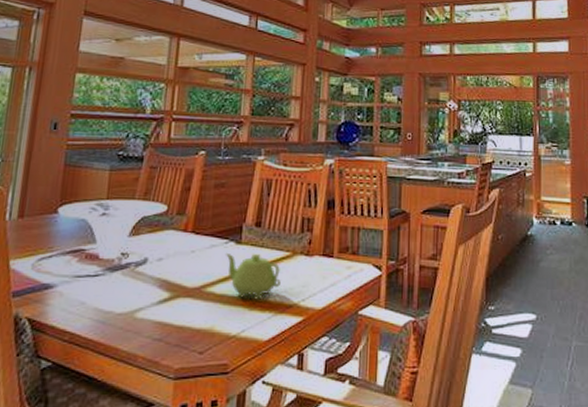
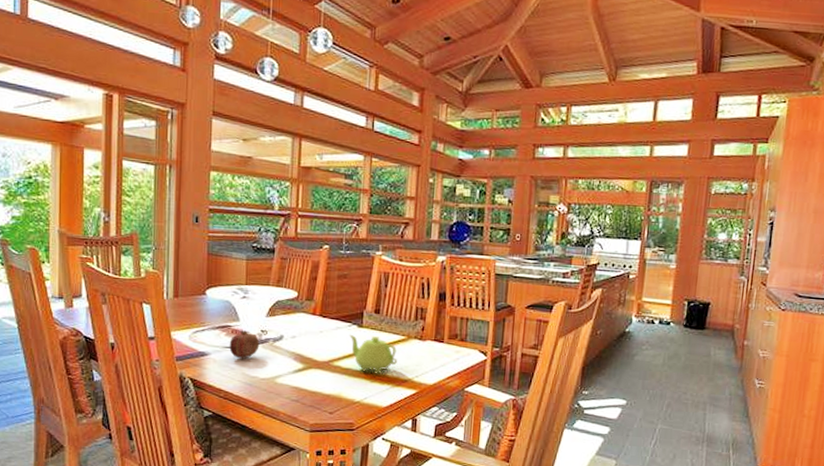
fruit: none [80,253,119,290] -> present [229,329,260,359]

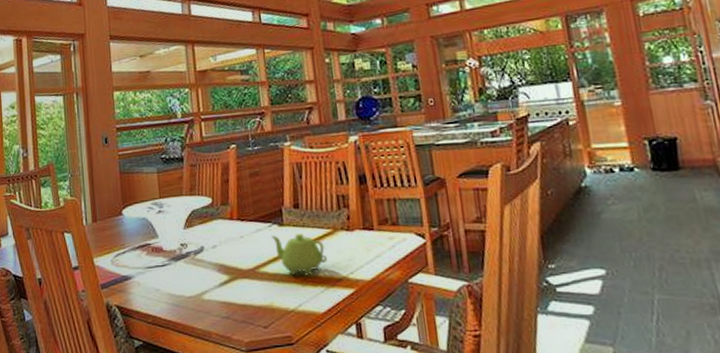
fruit: present [229,329,260,359] -> none [151,245,182,278]

